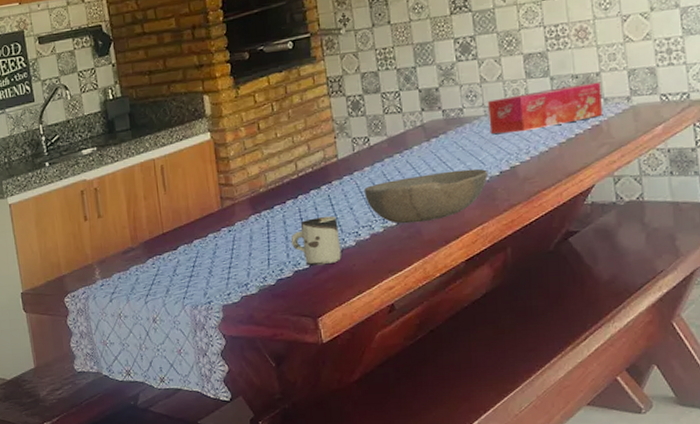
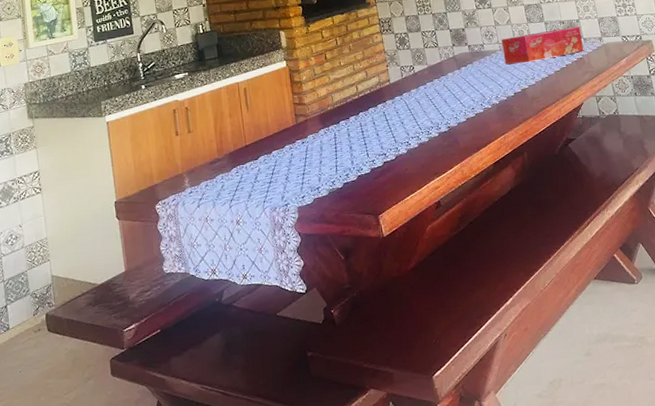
cup: present [291,216,341,266] -> none [354,129,396,171]
bowl: present [364,168,487,224] -> none [411,90,505,135]

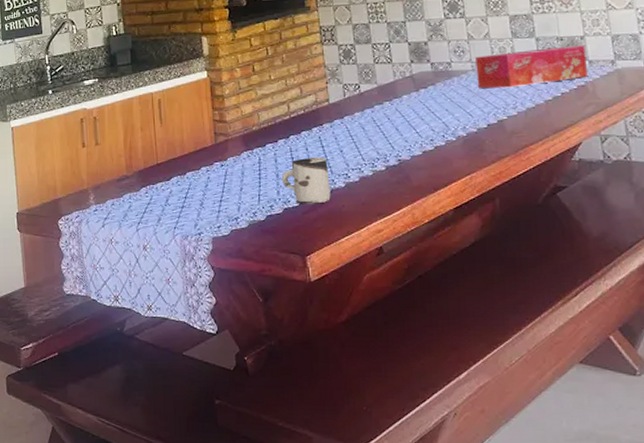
cup: none [354,129,396,171] -> present [281,158,331,204]

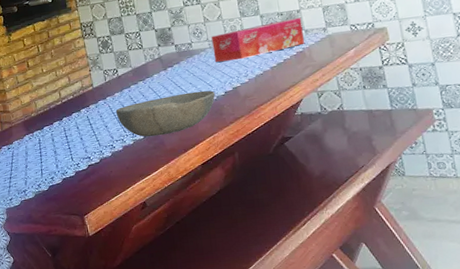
cup: present [281,158,331,204] -> none [59,133,101,174]
bowl: none [354,120,475,169] -> present [115,90,215,137]

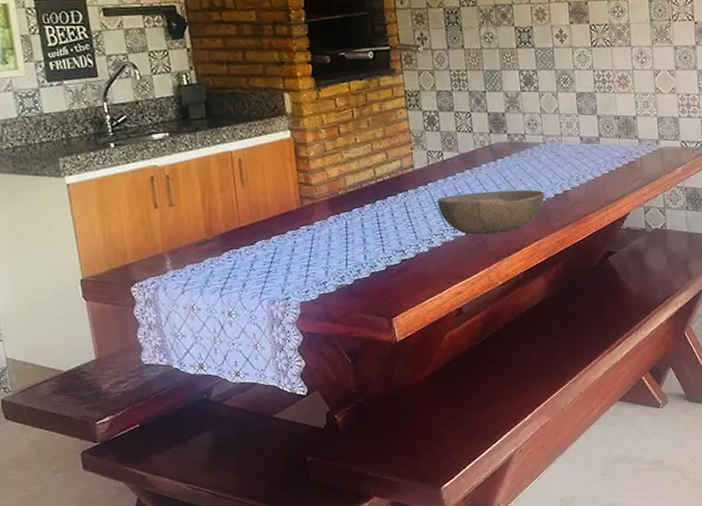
tissue box: present [211,17,304,62] -> none [546,124,637,160]

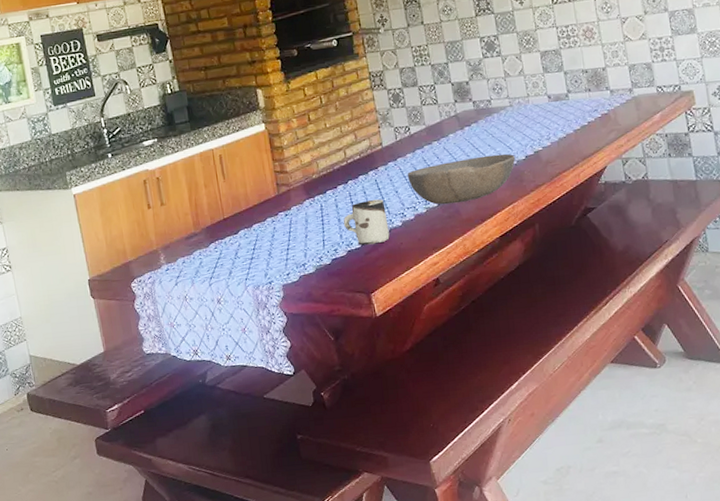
cup: none [368,223,415,268] -> present [343,199,390,246]

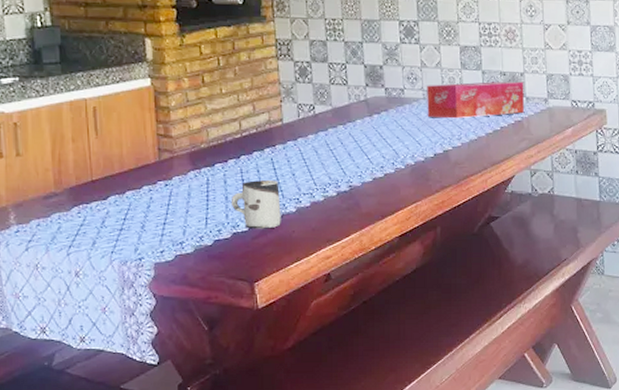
bowl: present [407,153,515,205] -> none [306,148,423,195]
tissue box: none [512,76,609,122] -> present [427,81,524,118]

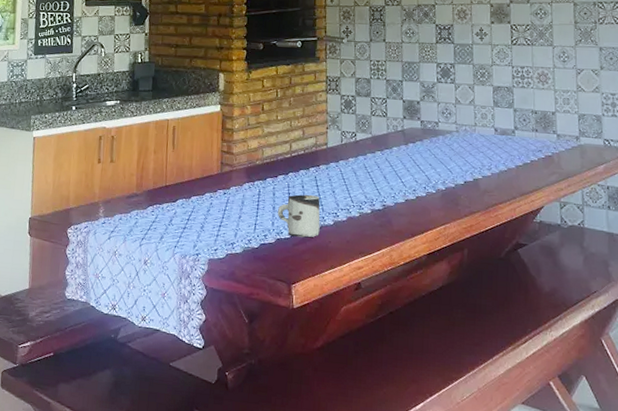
tissue box: present [427,81,524,118] -> none [459,118,555,151]

